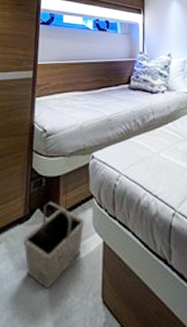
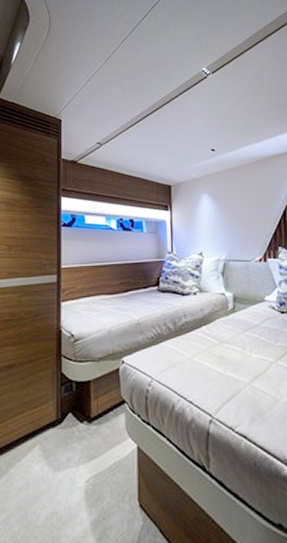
basket: present [23,201,85,288] -> none [57,406,118,490]

